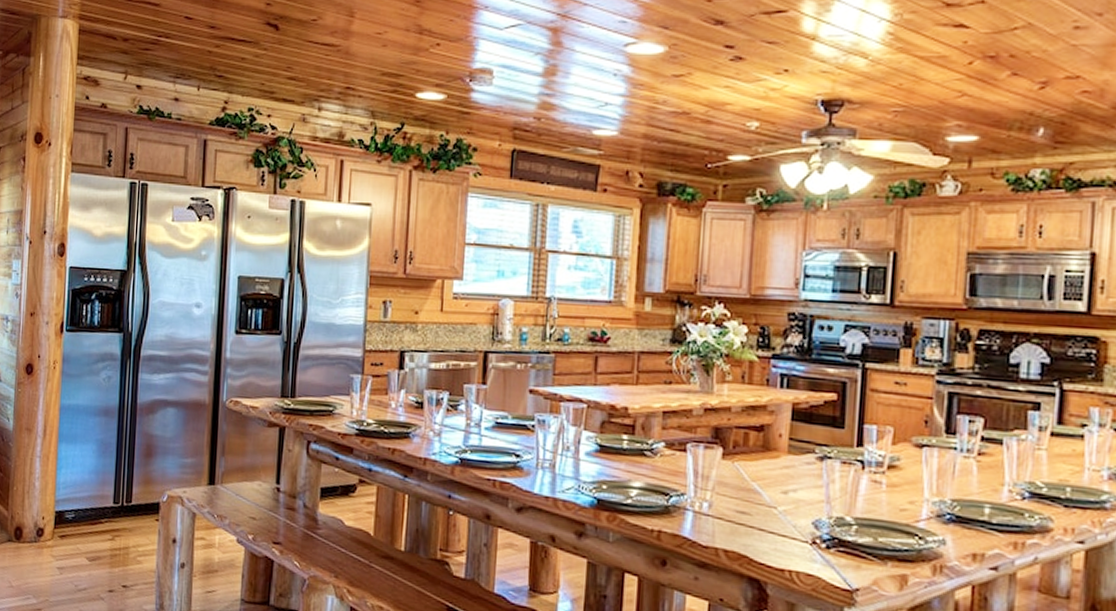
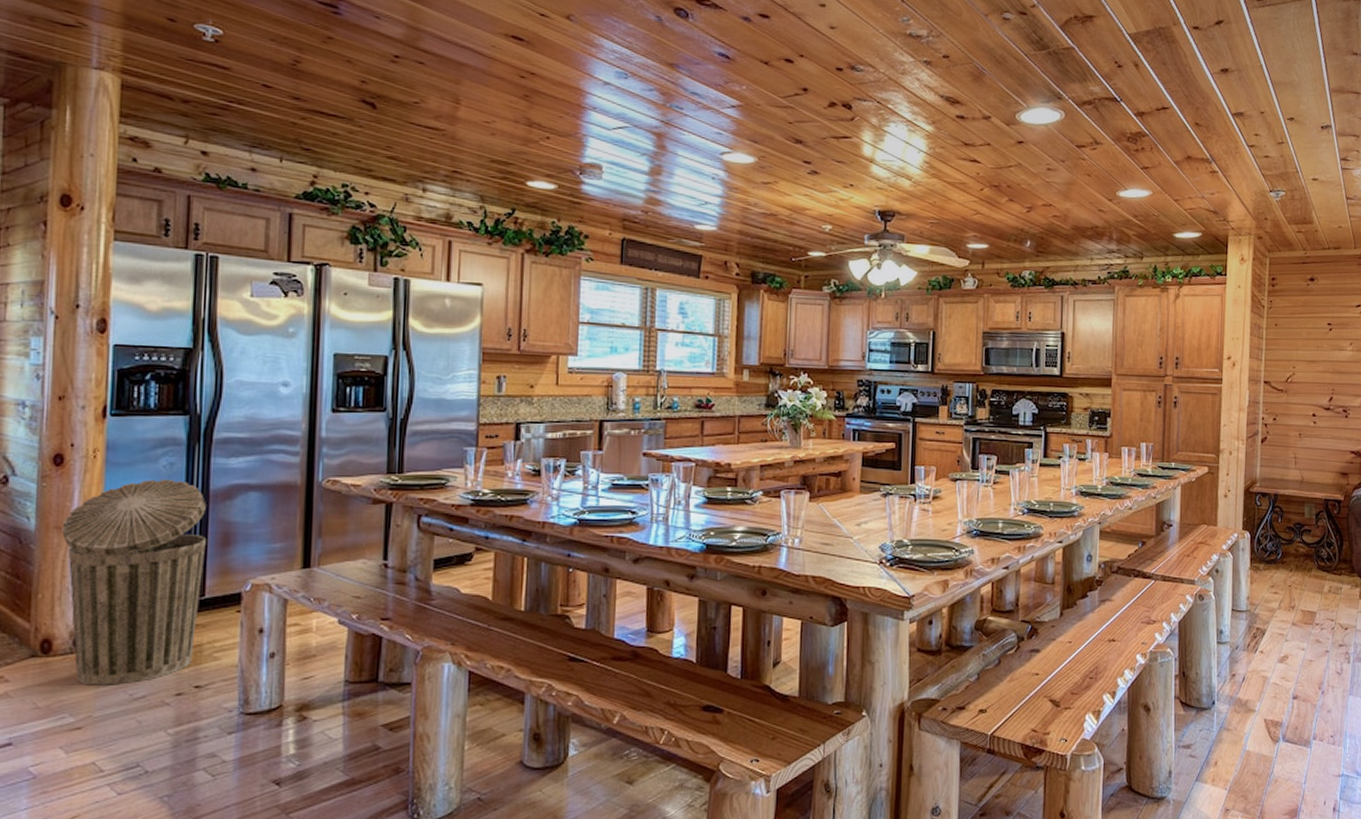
trash can: none [30,390,134,576] -> present [61,478,206,685]

